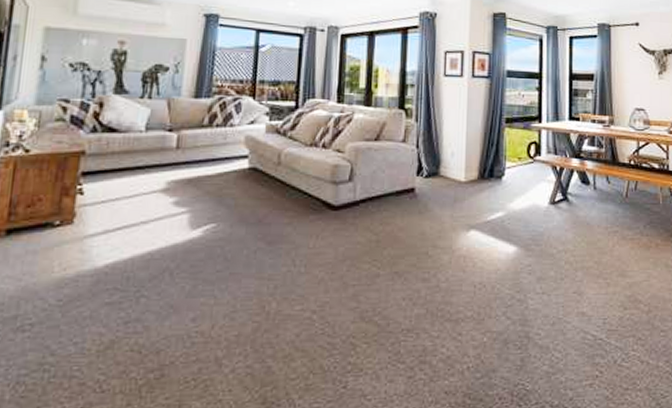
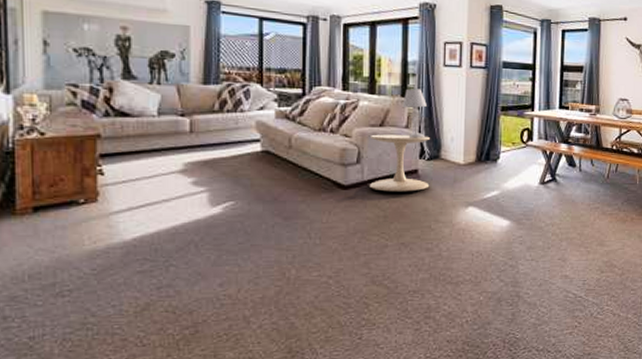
side table: none [361,149,428,213] -> present [369,134,430,192]
table lamp: none [399,100,426,153] -> present [402,88,427,138]

